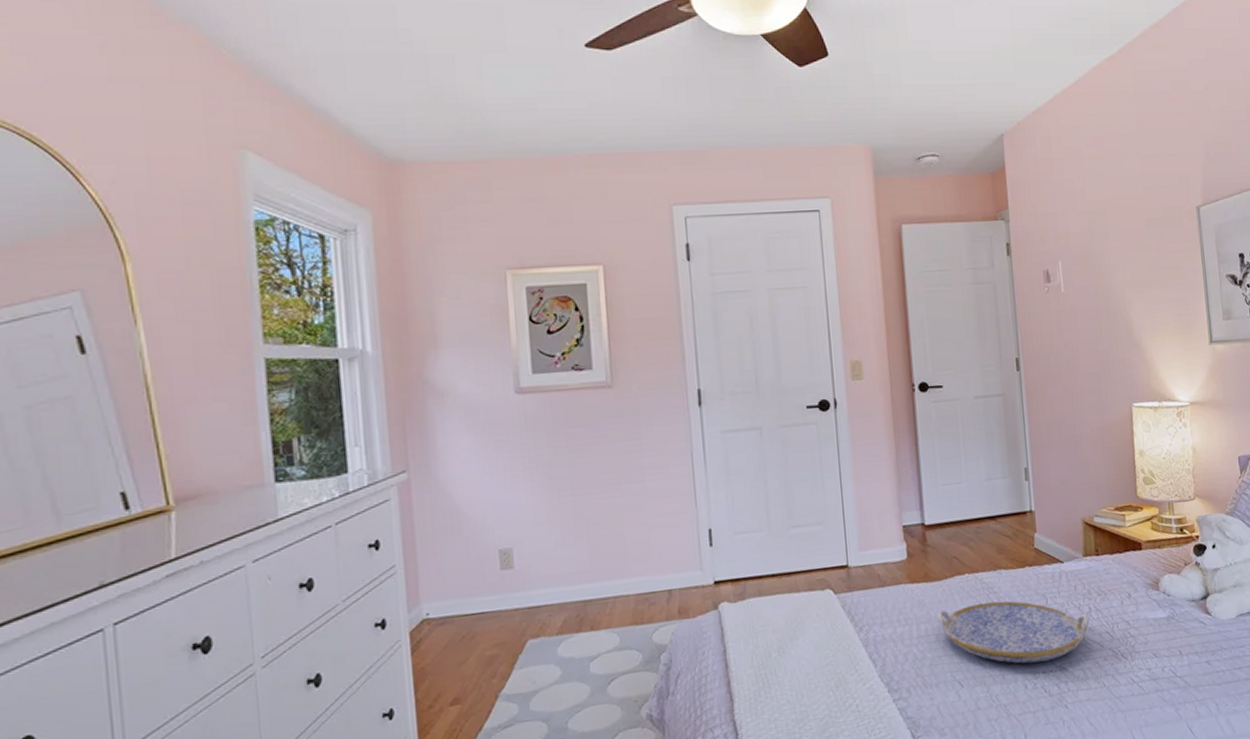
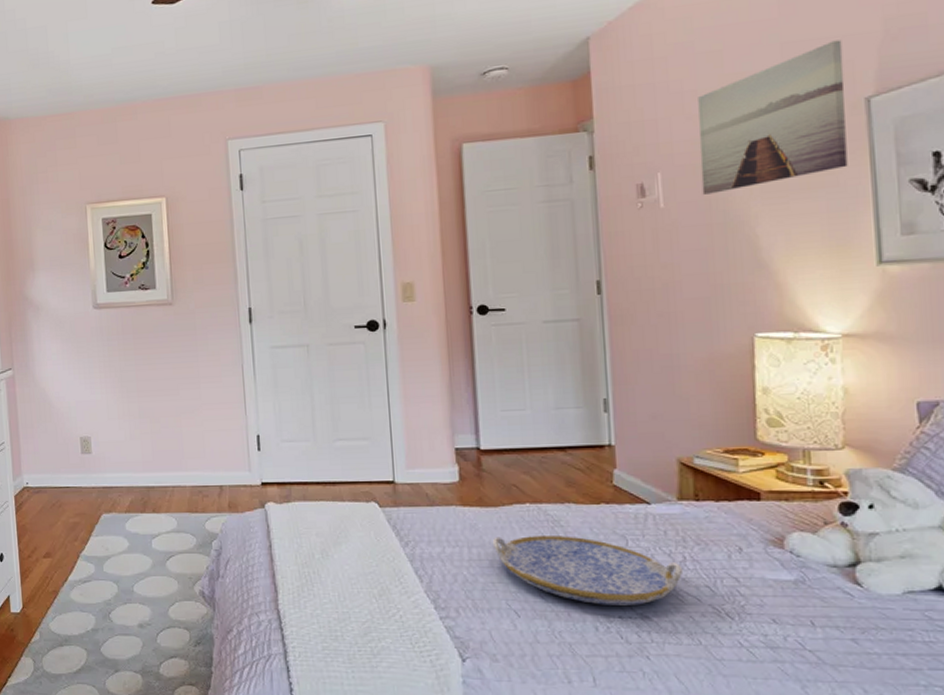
wall art: none [1085,157,1188,282] -> present [698,39,848,195]

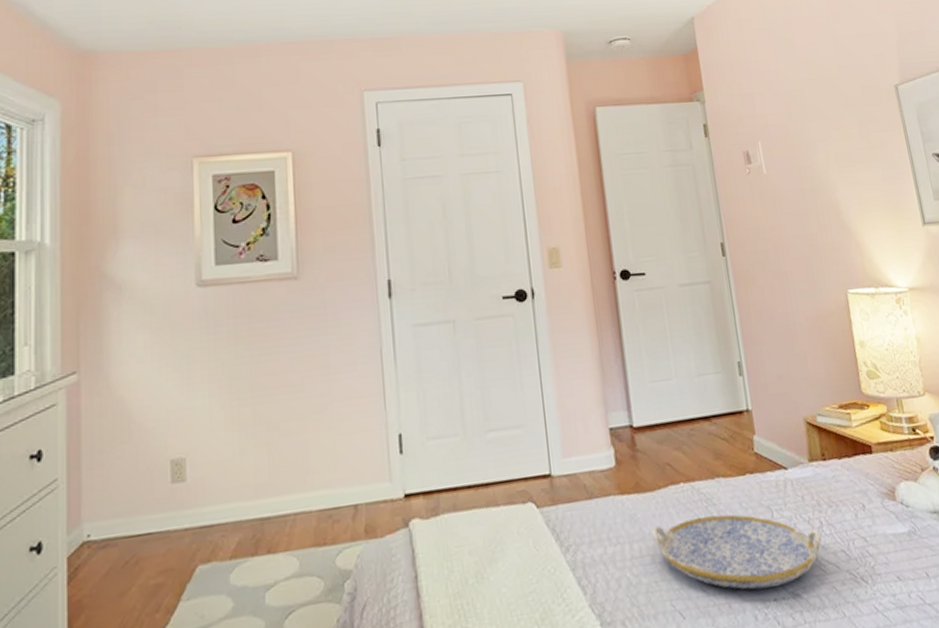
wall art: present [698,39,848,195] -> none [781,37,891,163]

